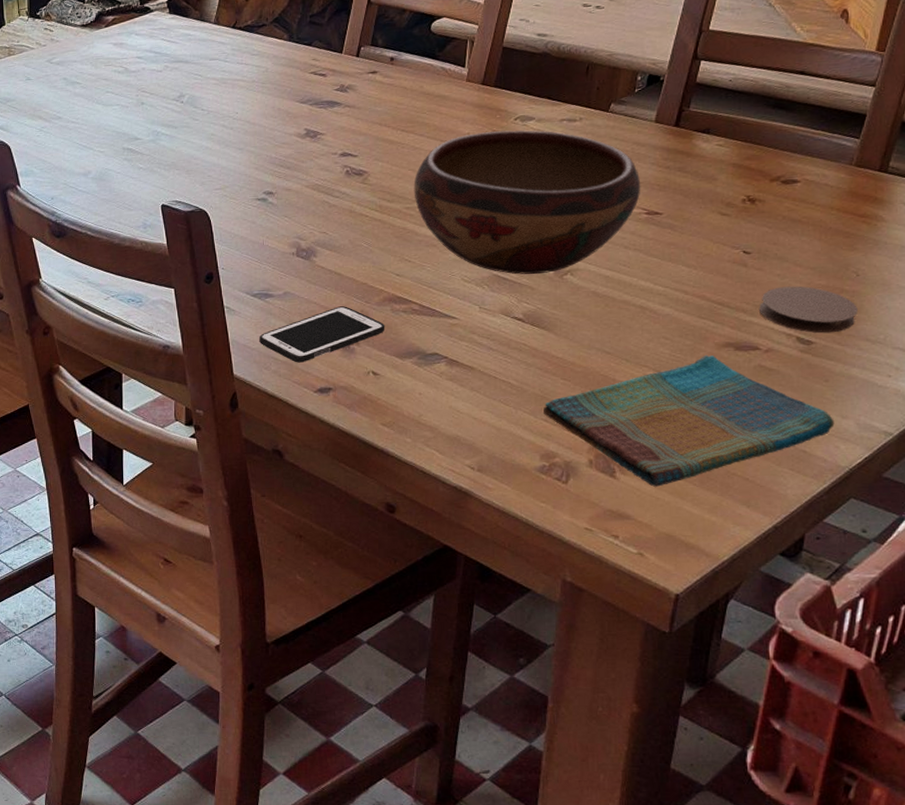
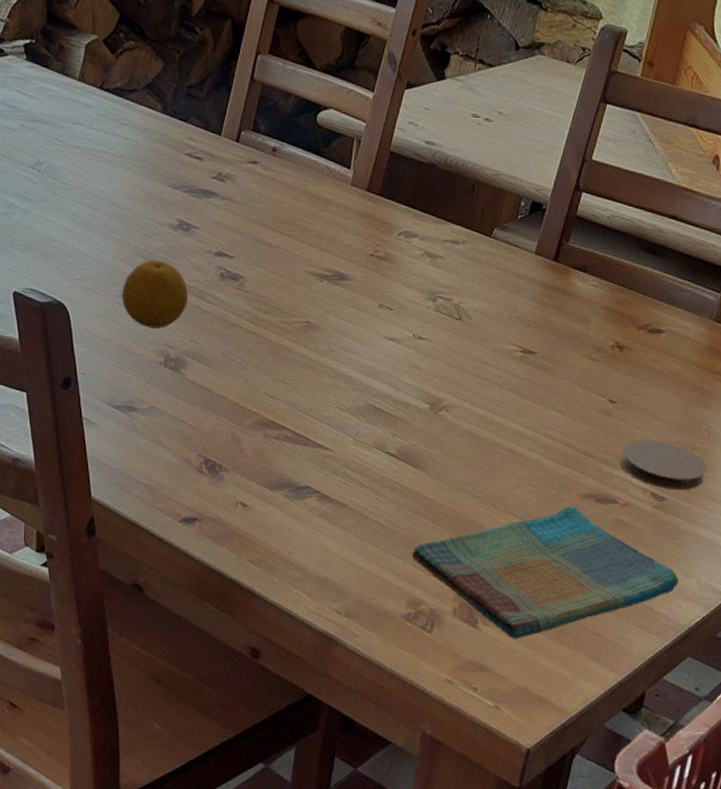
fruit: none [257,166,317,225] -> present [122,261,189,328]
cell phone: present [259,306,385,363] -> none [121,427,257,488]
decorative bowl: present [413,130,641,275] -> none [291,245,518,407]

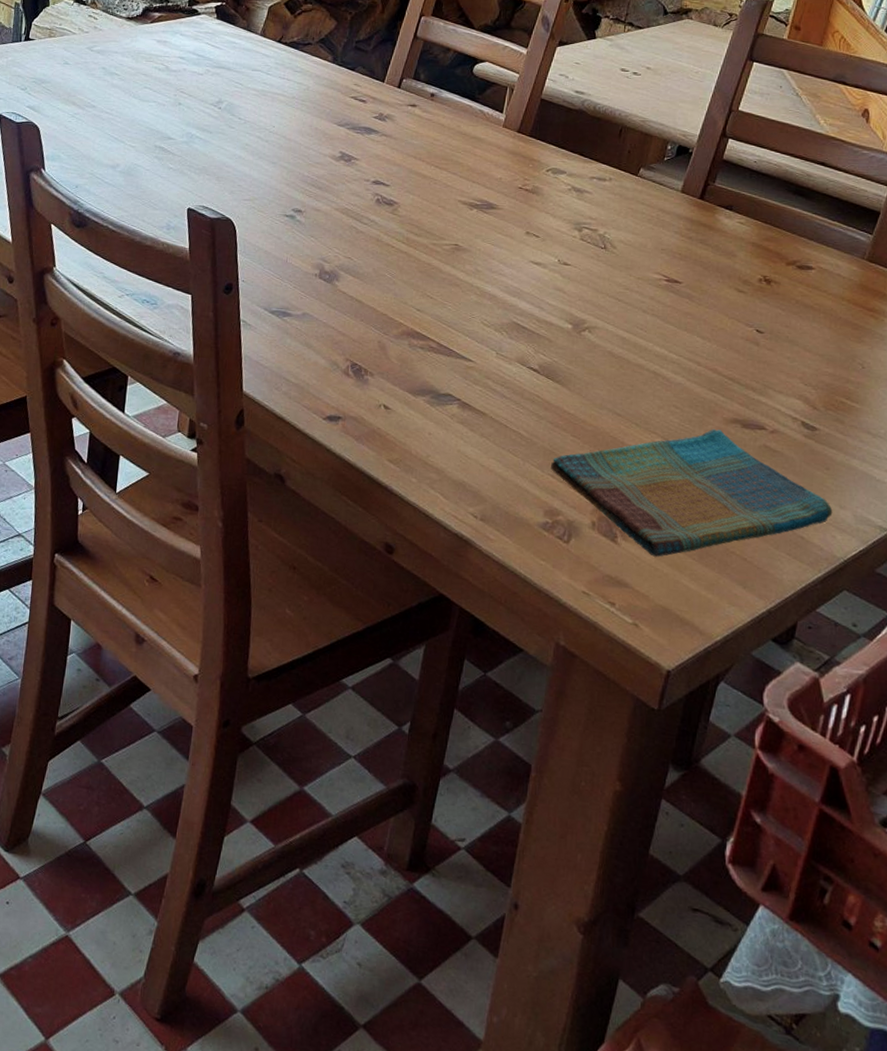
fruit: present [122,261,189,328] -> none [285,186,346,245]
coaster: present [619,439,707,491] -> none [767,369,861,422]

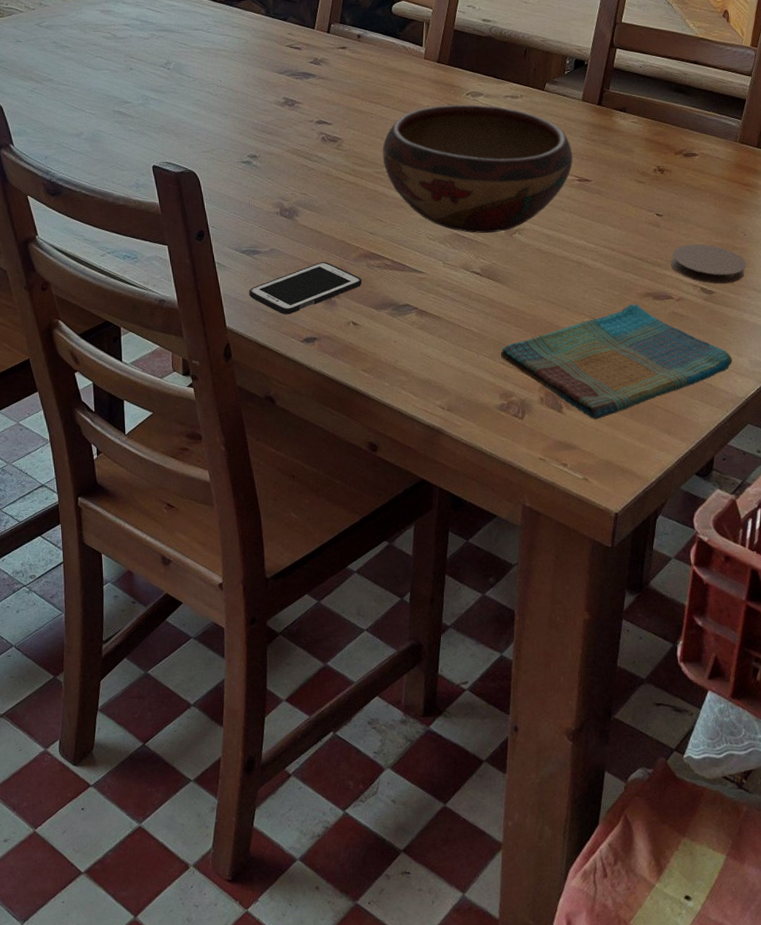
cell phone: none [273,334,401,387] -> present [249,262,362,315]
decorative bowl: none [441,179,664,327] -> present [382,104,573,233]
coaster: none [767,369,861,422] -> present [670,244,746,284]

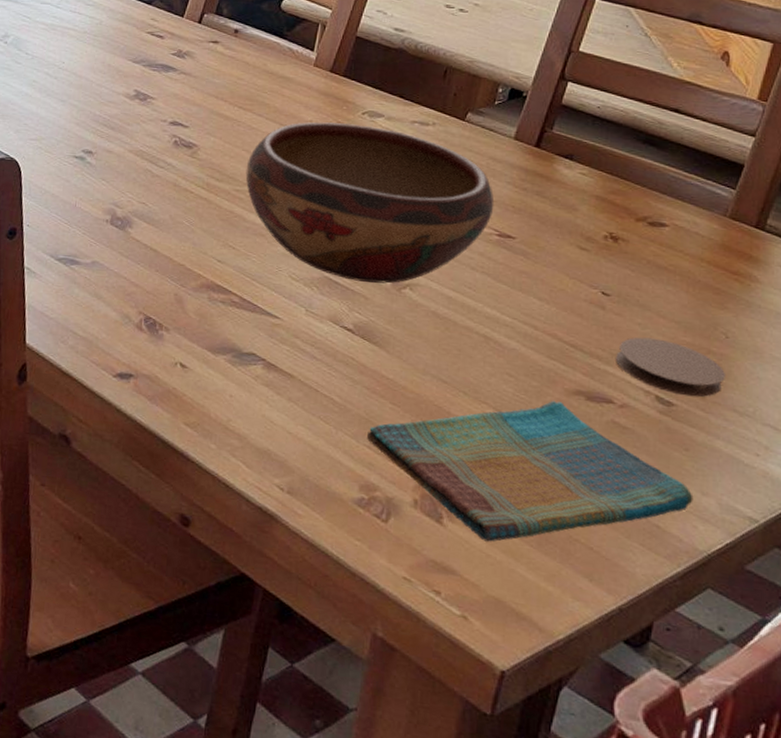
cell phone: present [249,262,362,315] -> none [59,285,200,342]

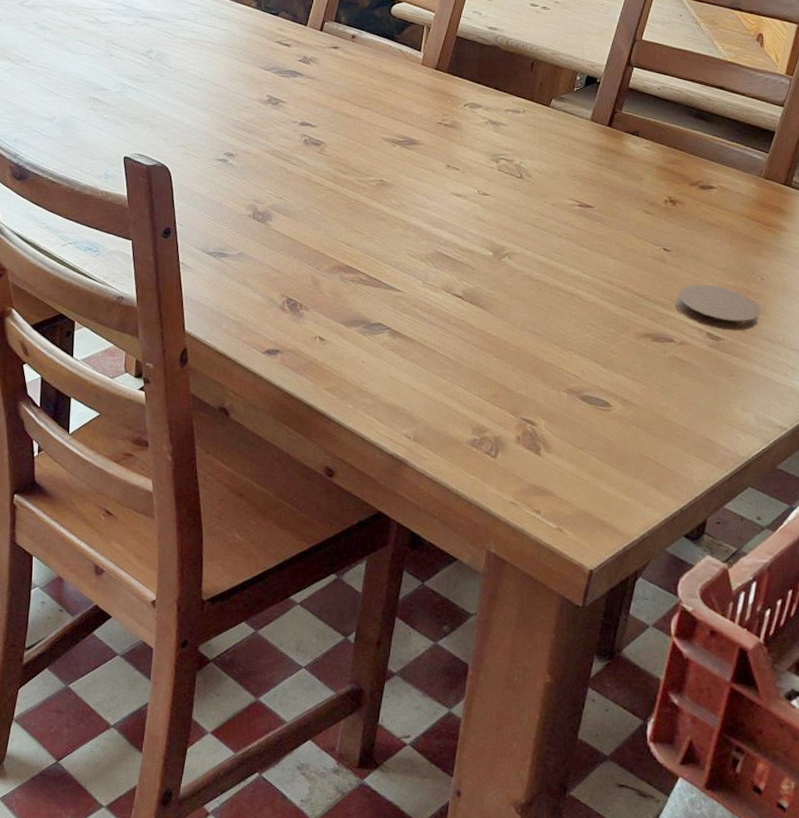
decorative bowl: present [245,122,495,284] -> none [367,115,576,254]
dish towel: present [367,400,694,542] -> none [477,343,737,466]

